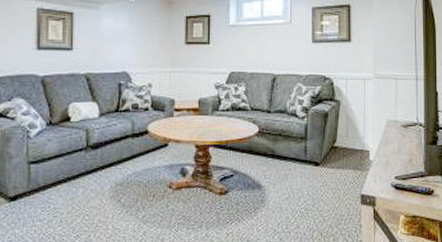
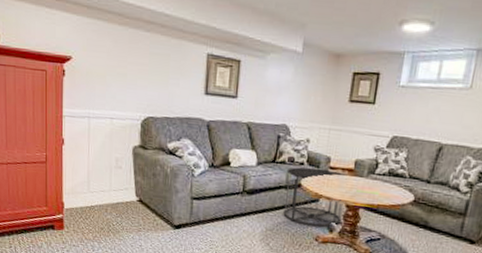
side table: none [131,112,193,174] -> present [283,167,346,227]

